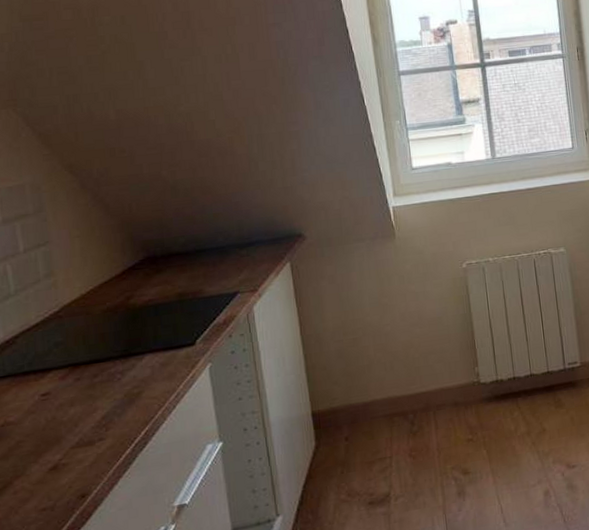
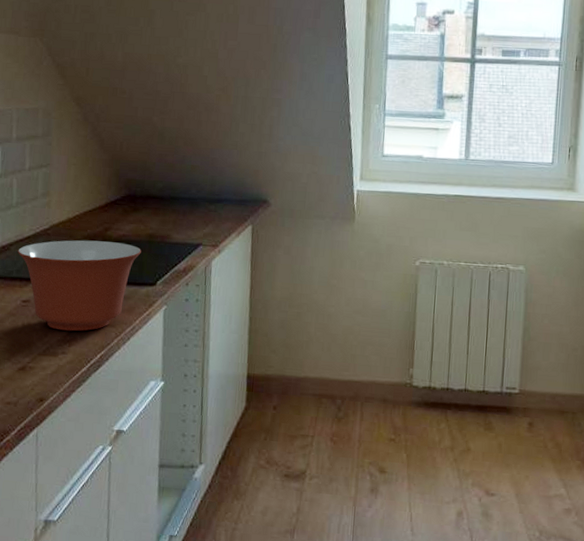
mixing bowl: none [26,308,173,417] -> present [17,240,141,332]

